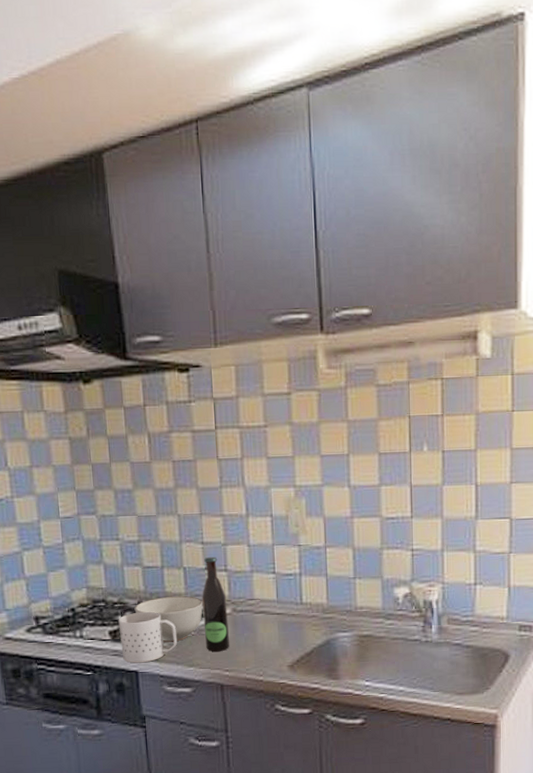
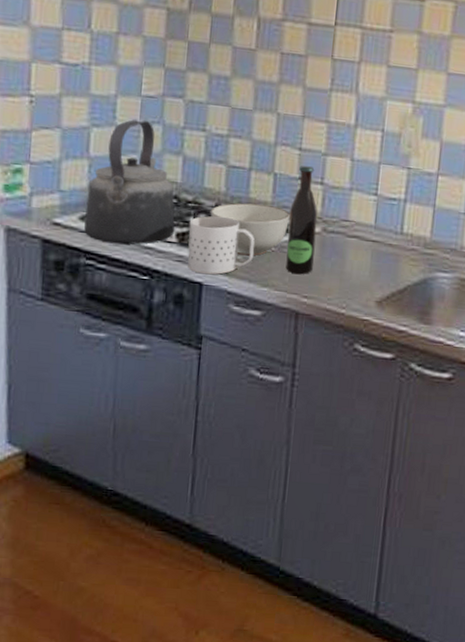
kettle: none [28,539,108,648] -> present [84,119,175,245]

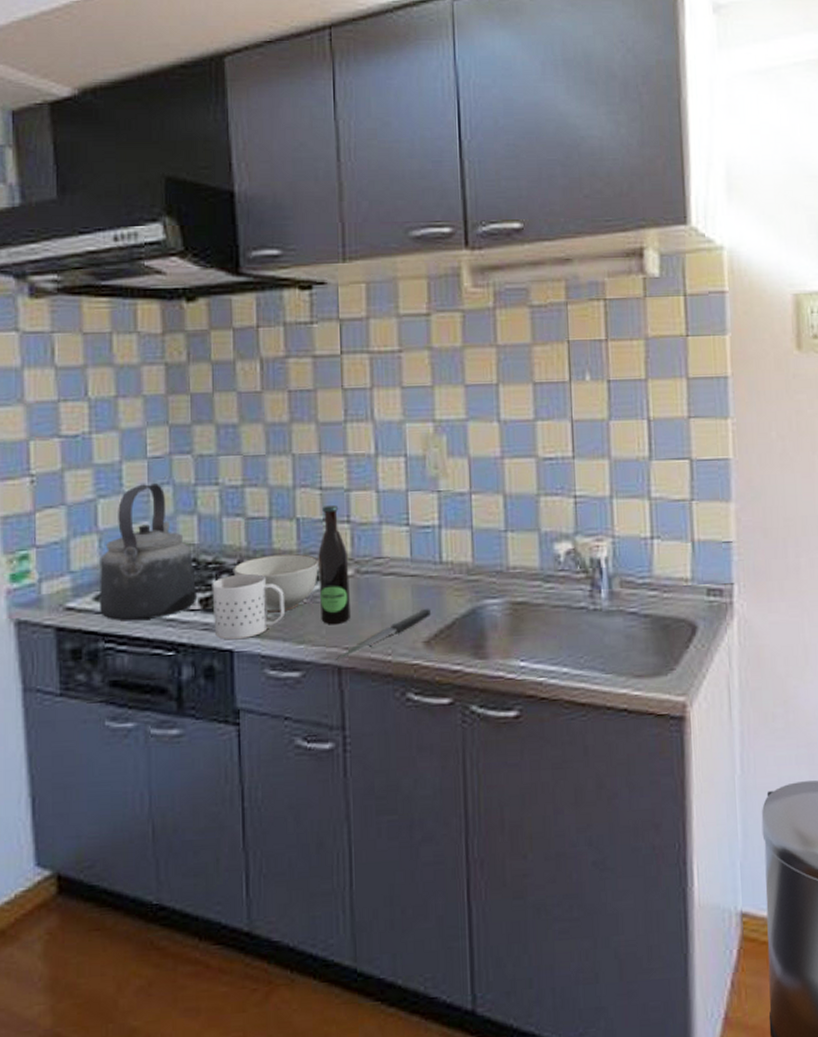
kitchen knife: none [295,272,387,306] -> present [336,608,432,660]

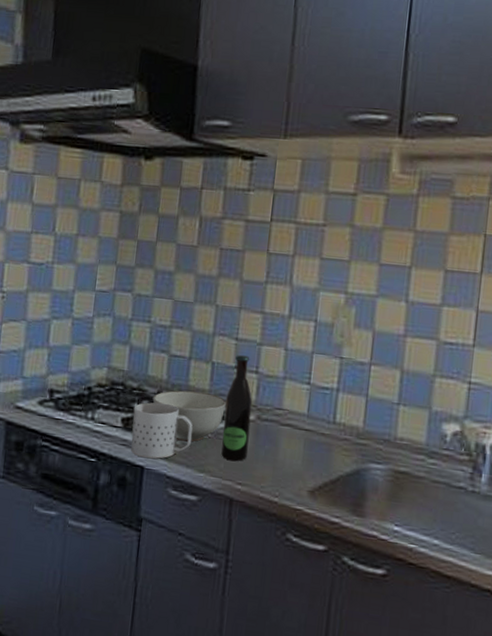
kettle: present [100,483,198,621] -> none [42,312,121,428]
kitchen knife: present [336,608,432,660] -> none [229,461,319,493]

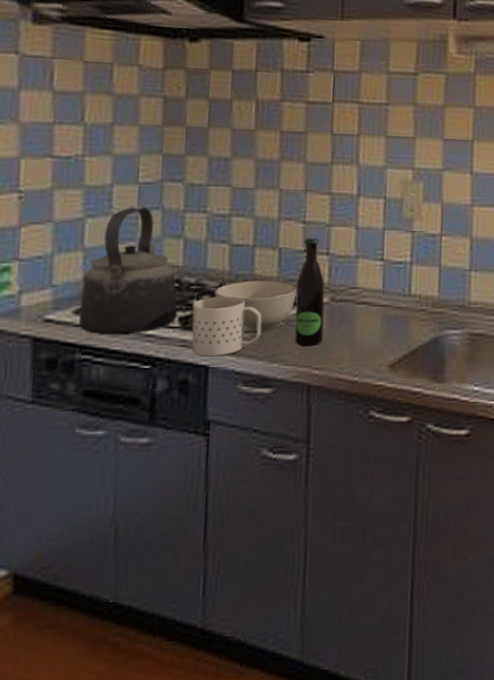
kettle: none [42,312,121,428] -> present [79,207,178,335]

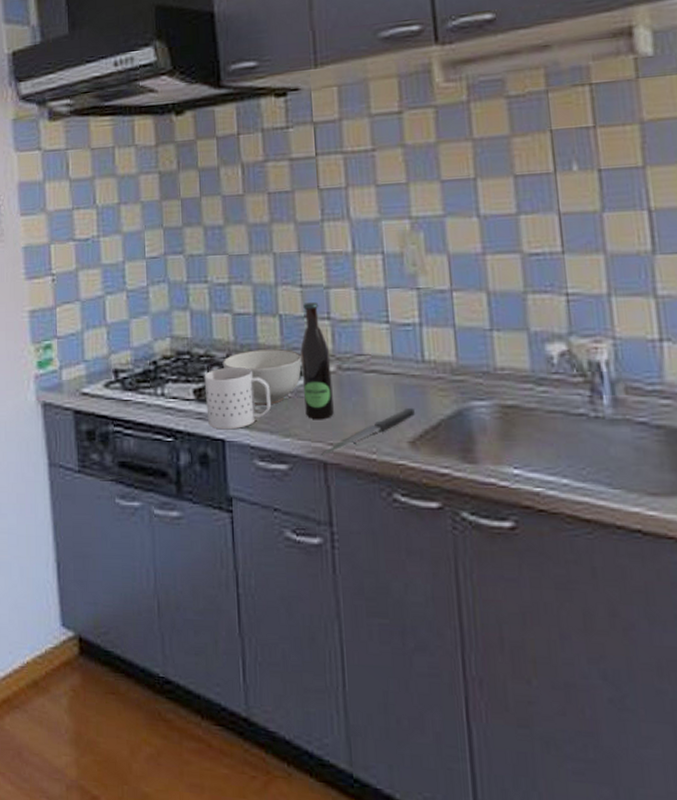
kettle: present [79,207,178,335] -> none [108,281,192,407]
kitchen knife: none [306,335,398,379] -> present [321,407,416,455]

